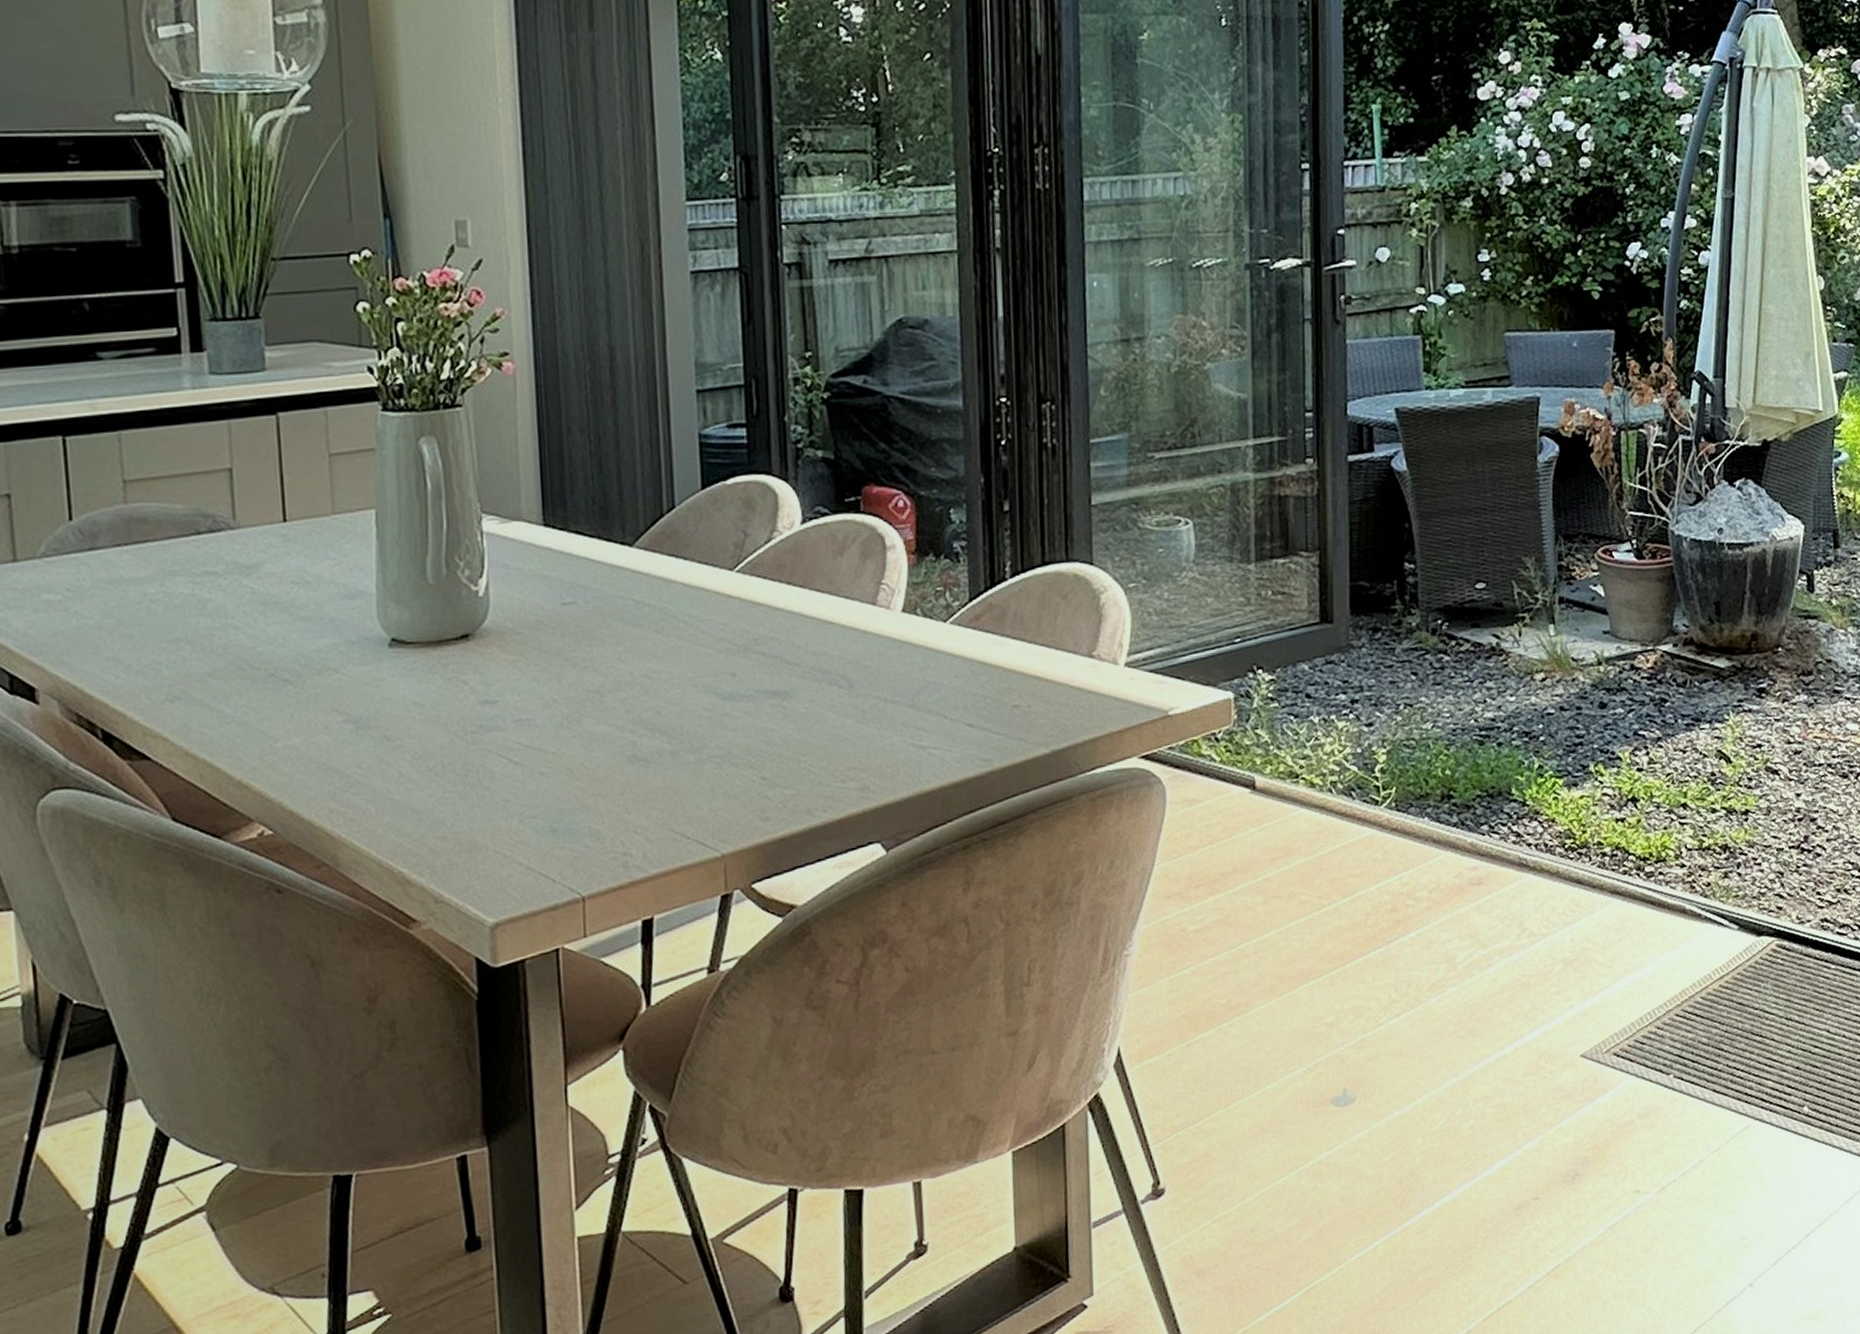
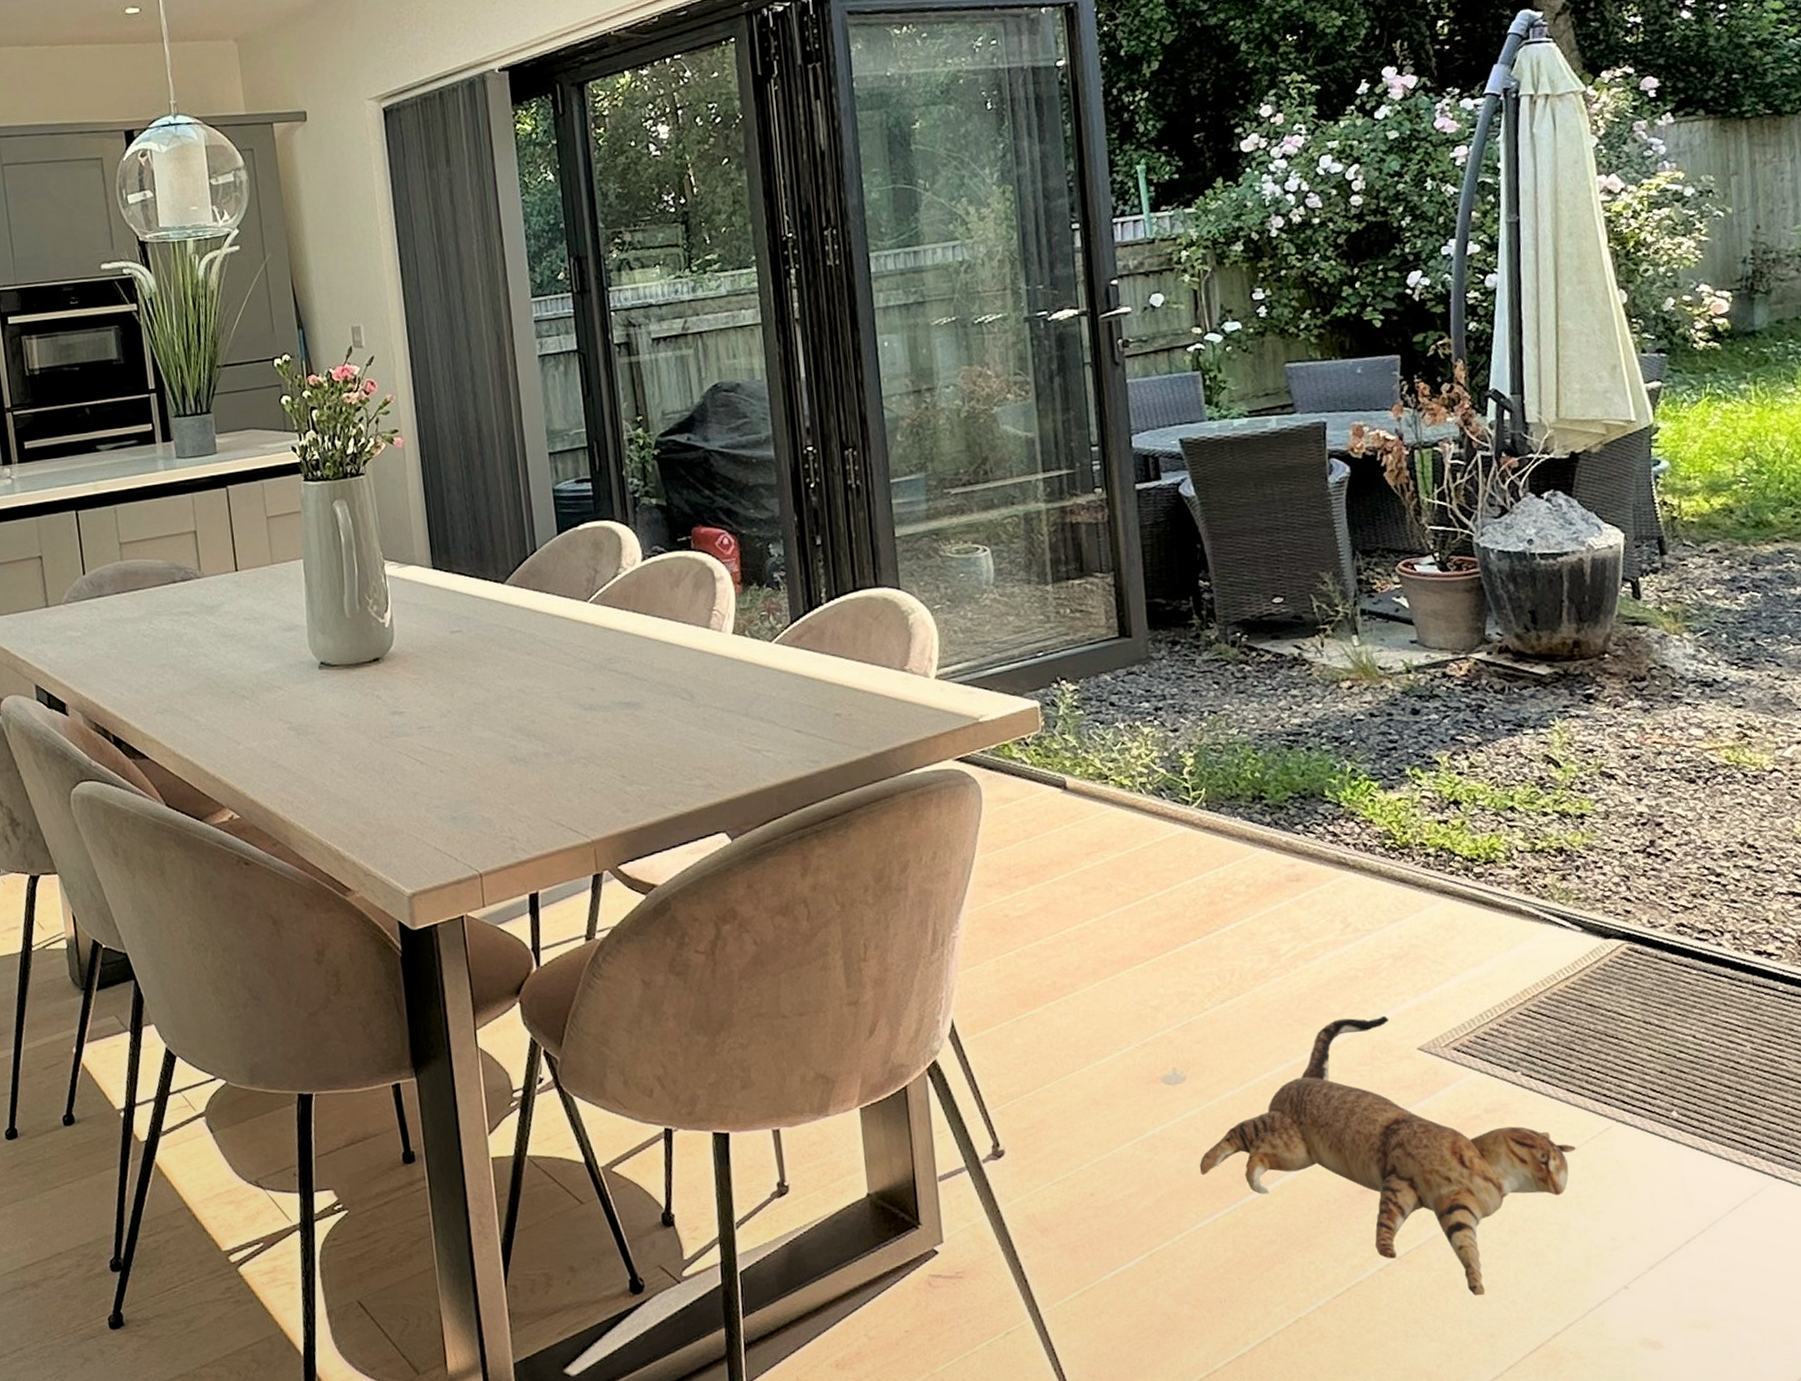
cat: none [1362,1023,1717,1306] -> present [1199,1015,1576,1296]

